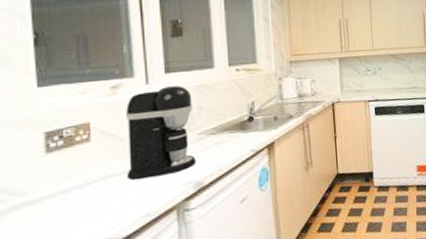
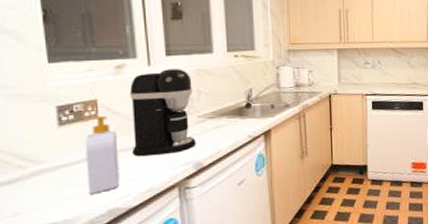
soap bottle: none [72,139,113,226] -> present [82,116,120,195]

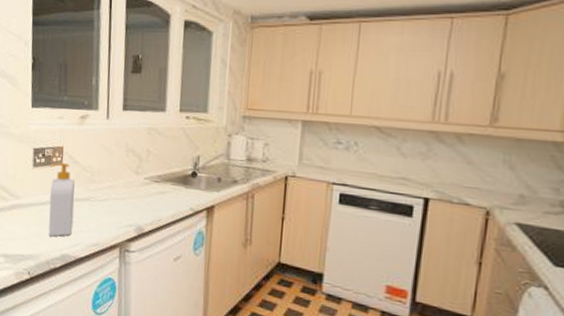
coffee maker: present [129,69,196,157] -> none [85,124,143,212]

